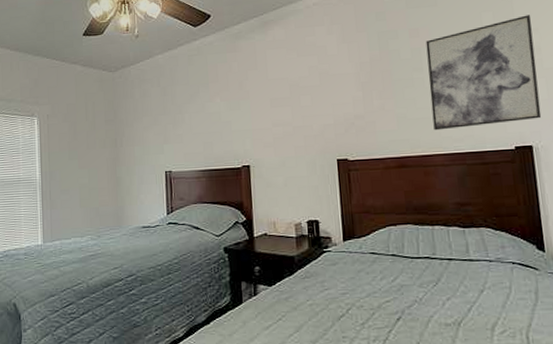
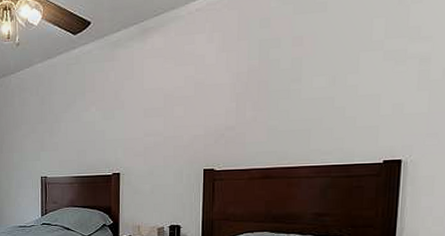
wall art: present [425,15,542,131] -> none [303,21,428,143]

